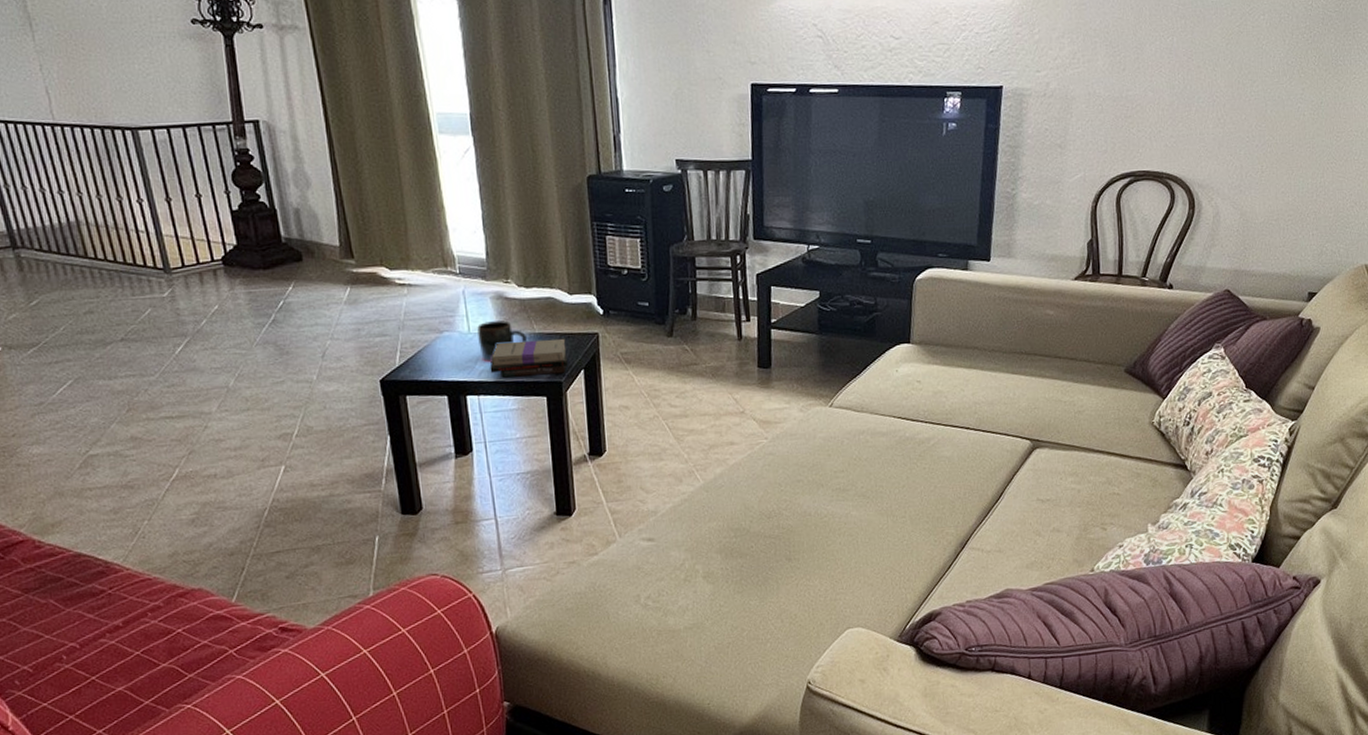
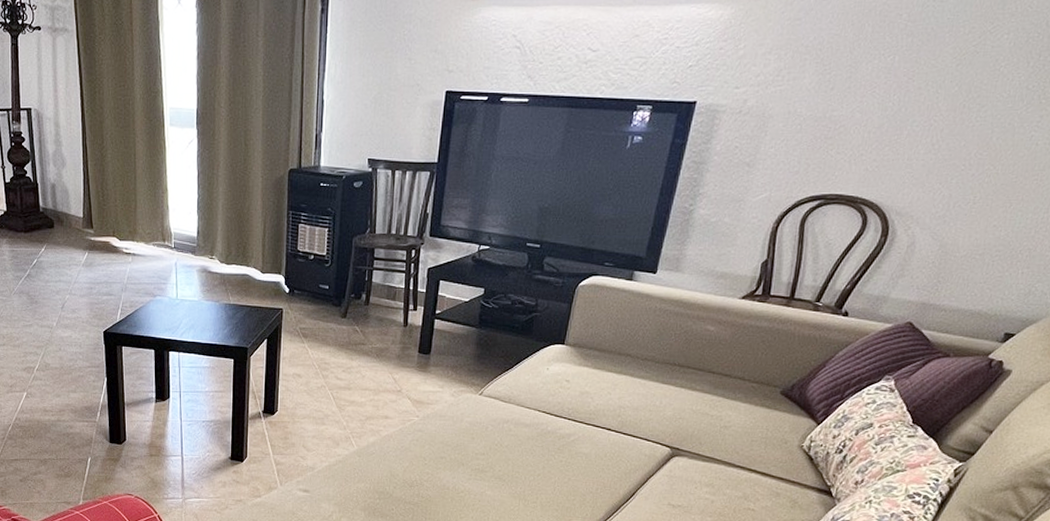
mug: present [477,320,527,363] -> none [183,291,223,326]
books: present [490,338,568,378] -> none [190,309,255,341]

